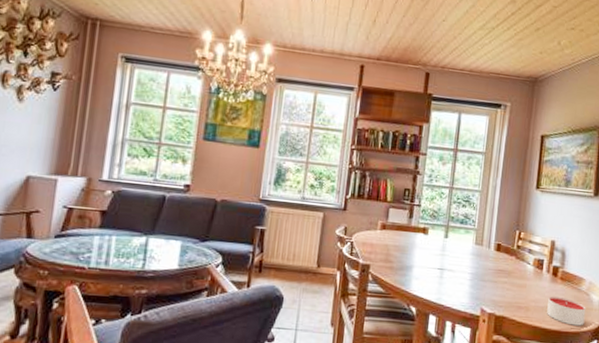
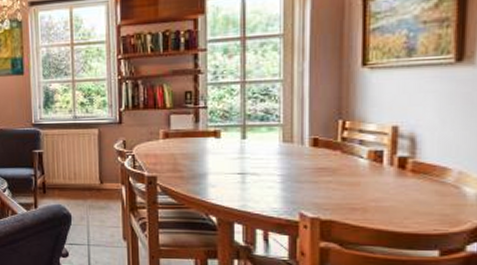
candle: present [547,295,586,326] -> none [395,192,456,227]

